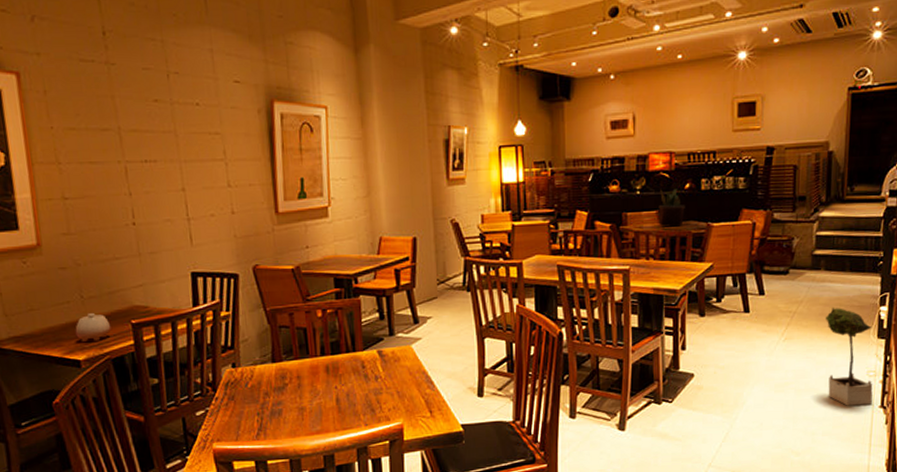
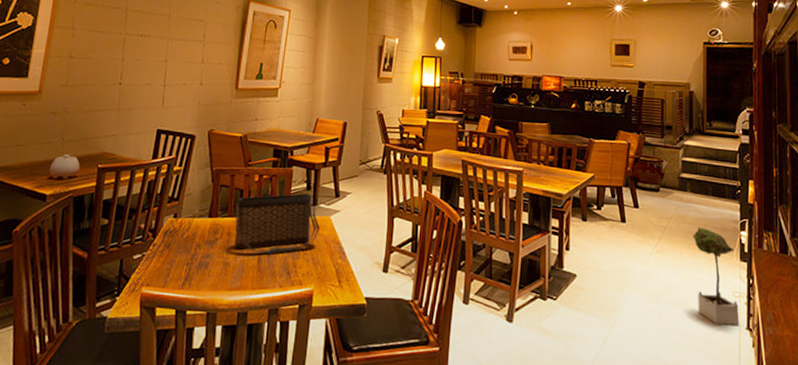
handbag: none [300,324,401,393] -> present [234,193,320,254]
planter: present [658,188,685,227] -> none [549,104,572,139]

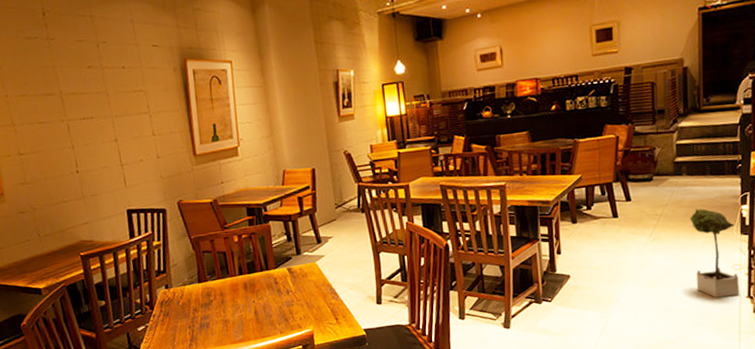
sugar bowl: present [49,153,80,179] -> none [35,248,65,273]
handbag: present [234,193,320,254] -> none [221,245,308,307]

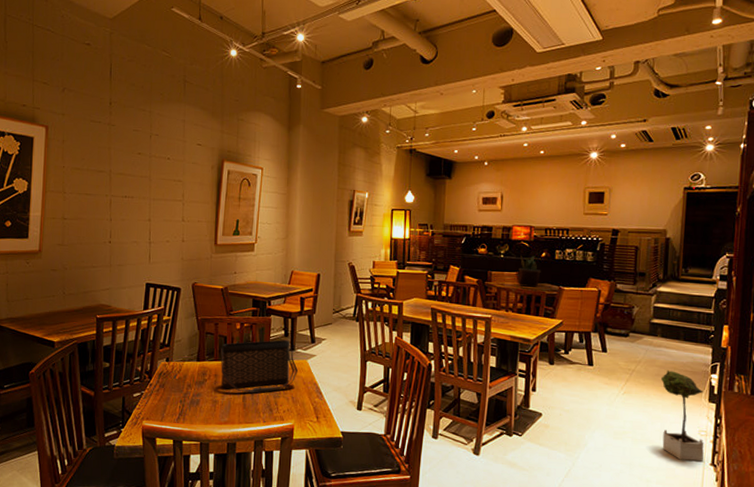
handbag: none [221,245,308,307] -> present [220,340,298,393]
planter: none [528,110,553,146] -> present [518,254,541,287]

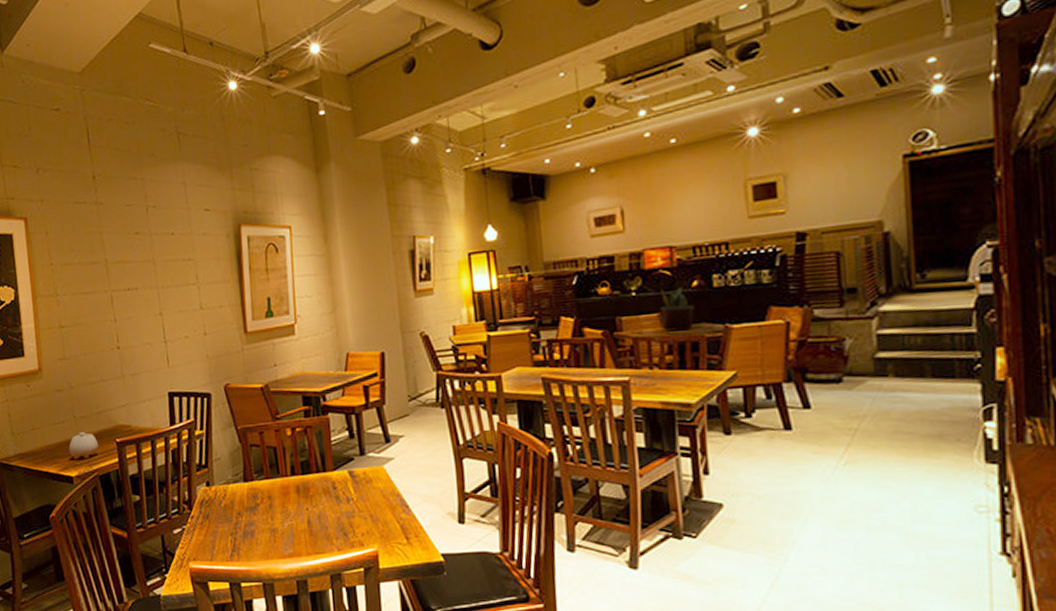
sugar bowl: none [55,306,81,328] -> present [68,431,99,459]
handbag: present [220,340,298,393] -> none [271,443,373,515]
potted tree: present [660,369,704,461] -> none [901,422,989,551]

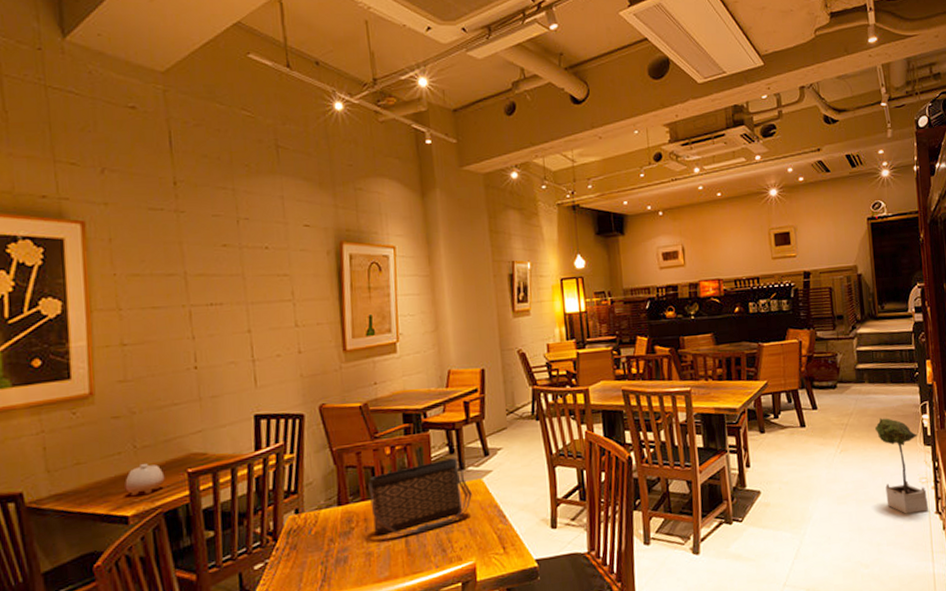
handbag: none [271,443,373,515] -> present [368,458,472,535]
planter: present [660,287,695,332] -> none [712,312,737,349]
potted tree: none [901,422,989,551] -> present [874,417,929,514]

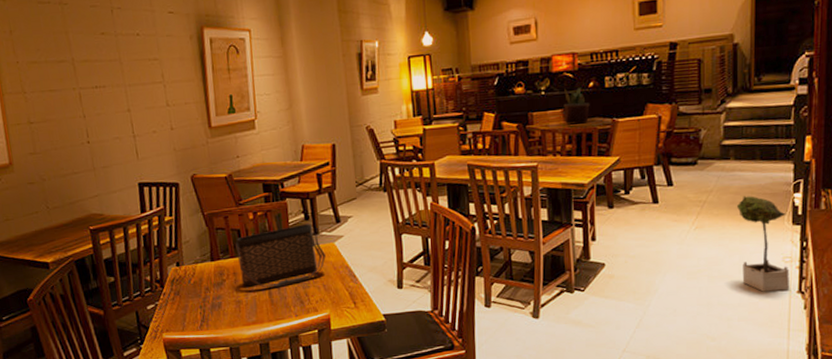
sugar bowl: present [125,463,165,496] -> none [43,220,73,246]
planter: none [712,312,737,349] -> present [563,87,590,125]

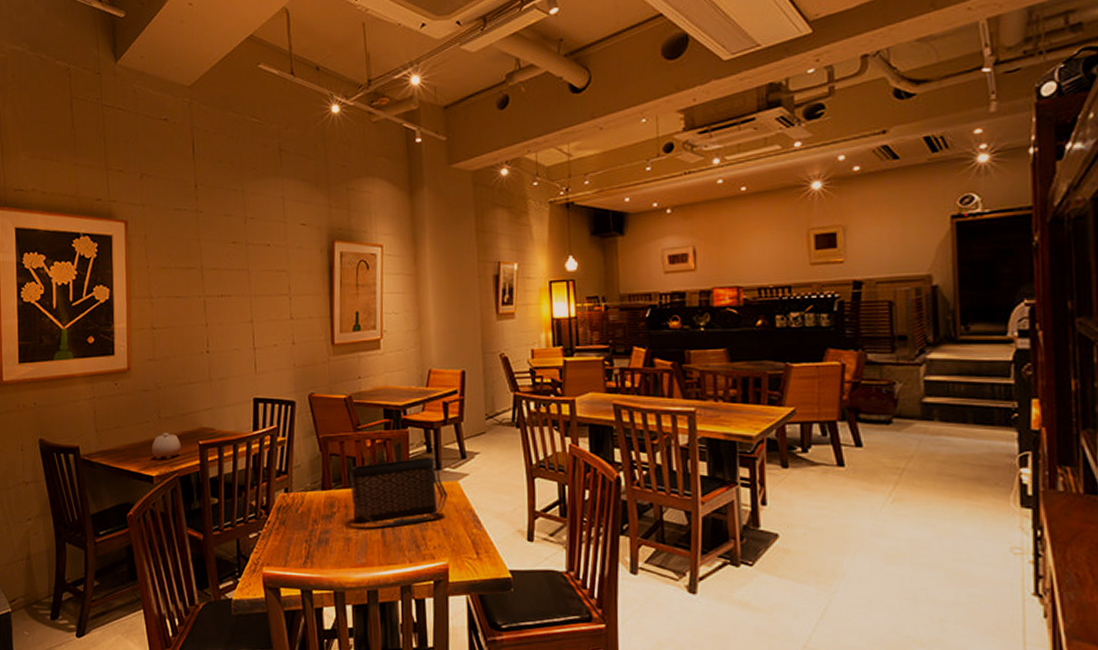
sugar bowl: none [43,220,73,246] -> present [151,432,181,459]
planter: present [563,87,590,125] -> none [726,324,758,367]
potted tree: present [736,195,790,292] -> none [945,465,1023,590]

